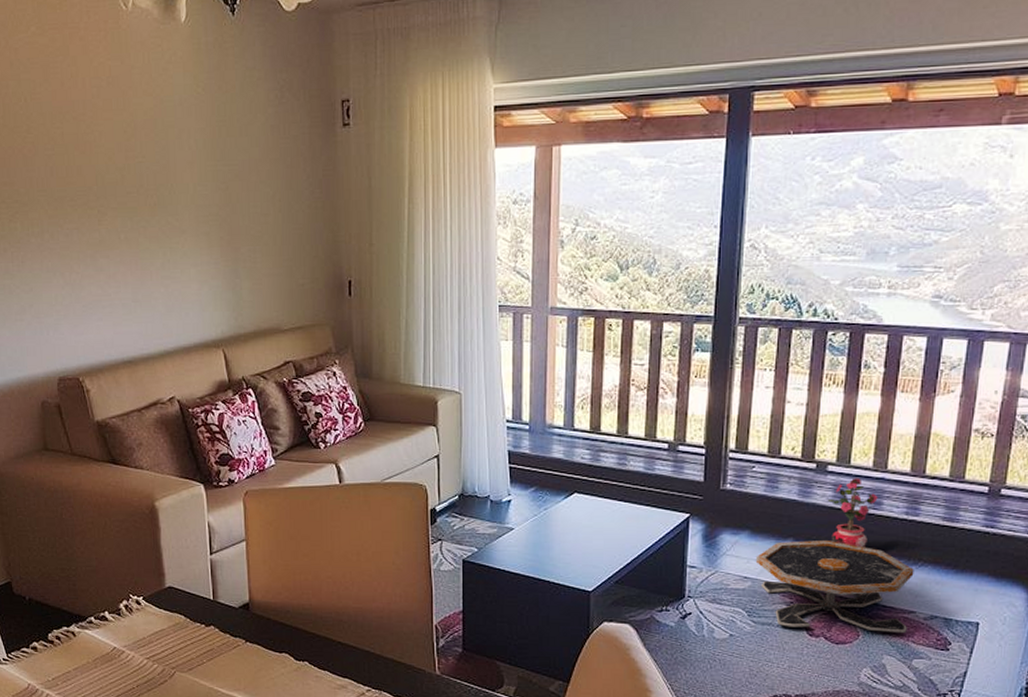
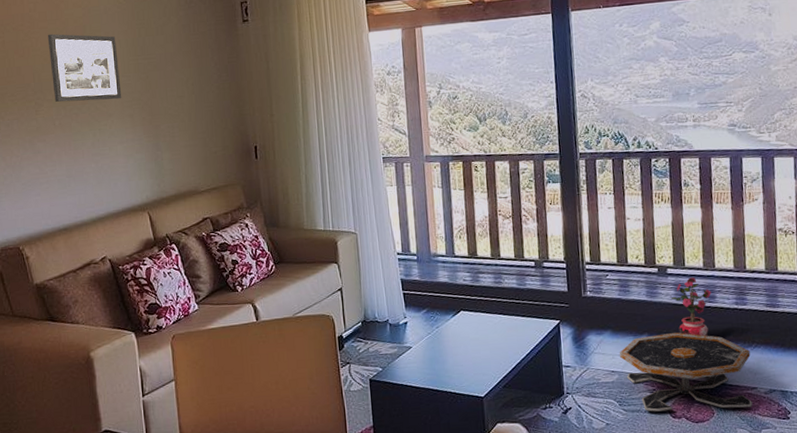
picture frame: none [112,127,197,213] -> present [47,33,122,102]

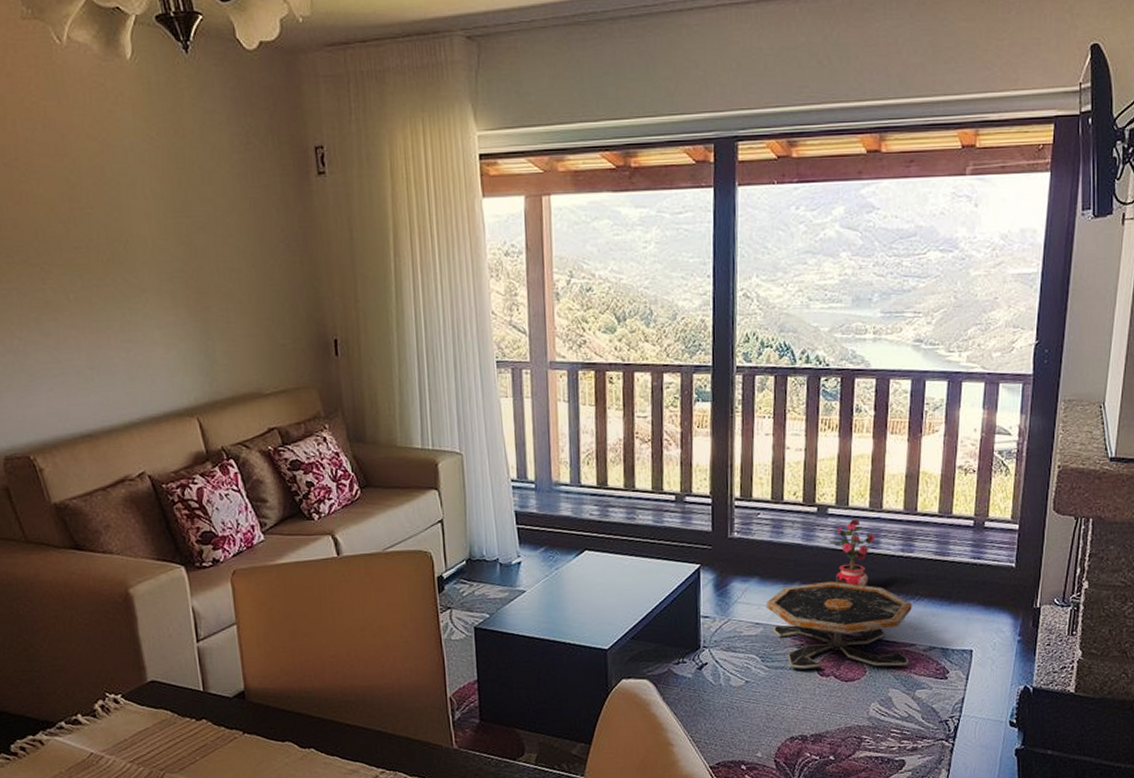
picture frame: present [47,33,122,102] -> none [52,174,158,270]

